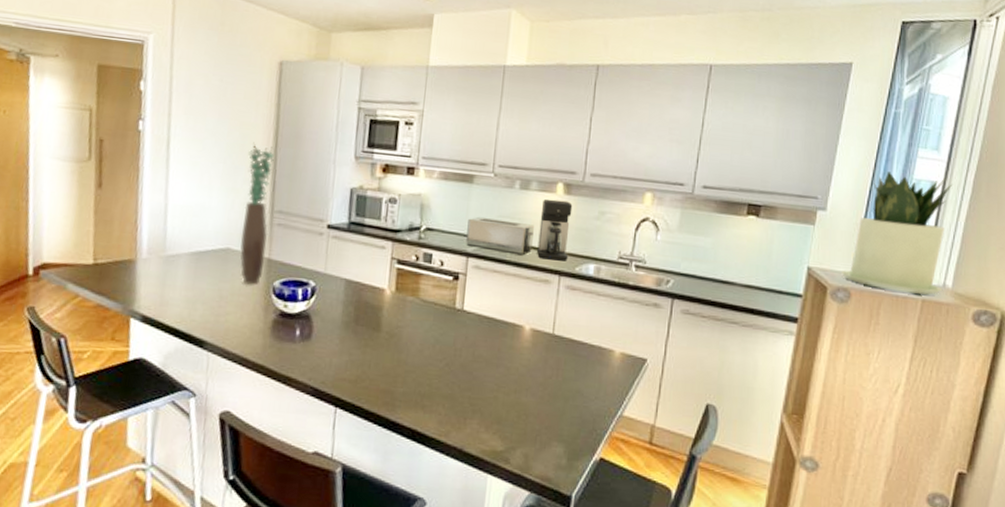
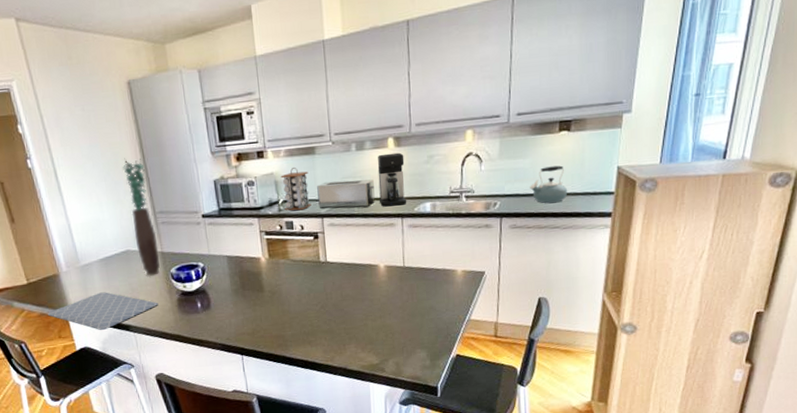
placemat: none [105,292,249,342] -> present [47,292,159,331]
spice rack: none [426,192,462,244] -> present [280,166,312,211]
kettle: none [709,250,751,295] -> present [530,165,568,204]
planter: present [842,171,953,295] -> none [648,56,751,173]

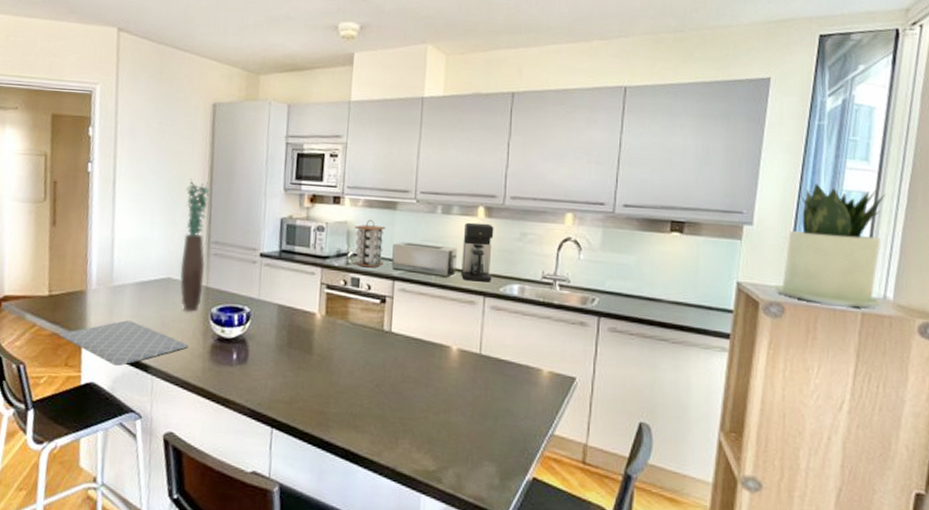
kettle: present [530,165,568,204] -> none [634,268,679,311]
planter: none [648,56,751,173] -> present [773,184,887,308]

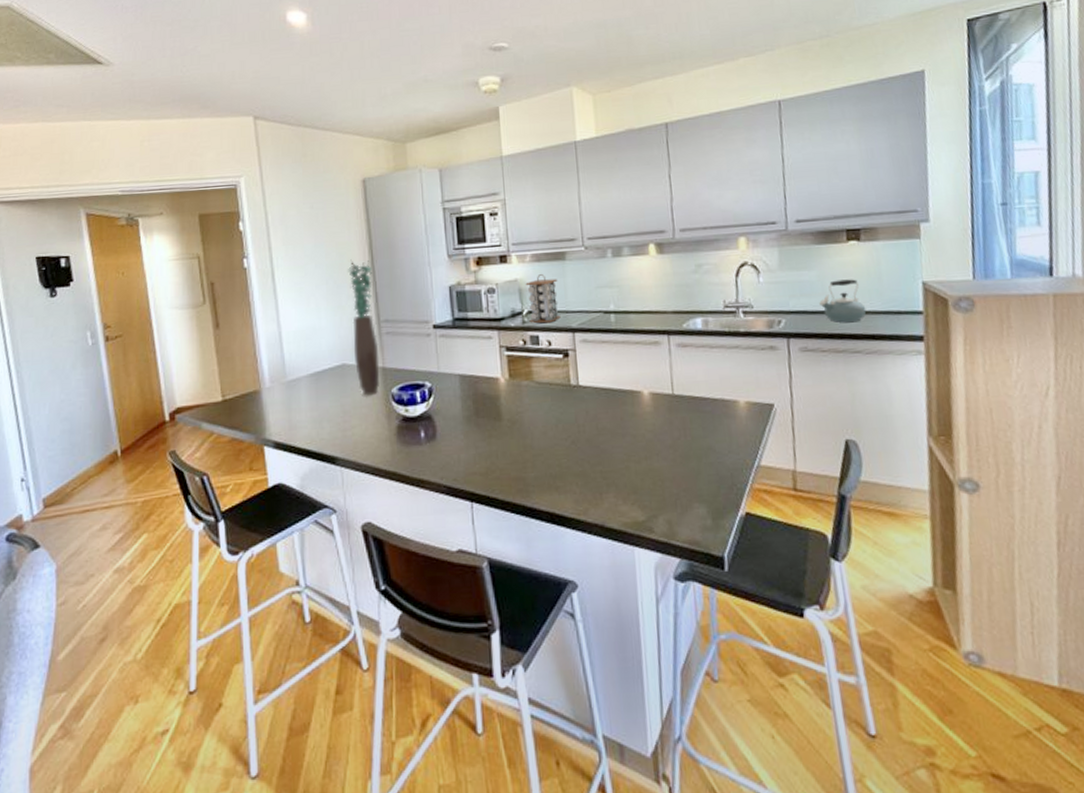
placemat: present [59,320,189,367] -> none [240,414,374,463]
toaster: present [391,241,457,278] -> none [567,289,636,323]
coffee maker: present [460,222,494,282] -> none [637,260,674,322]
kettle: none [634,268,679,311] -> present [819,279,867,323]
planter: present [773,184,887,308] -> none [959,164,1072,291]

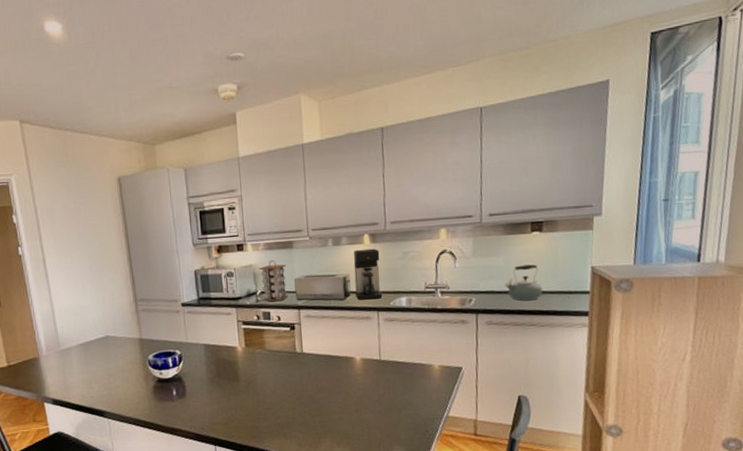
vase: present [348,259,380,396] -> none [108,248,138,362]
toaster: none [567,289,636,323] -> present [294,273,351,301]
coffee maker: none [637,260,674,322] -> present [353,248,383,300]

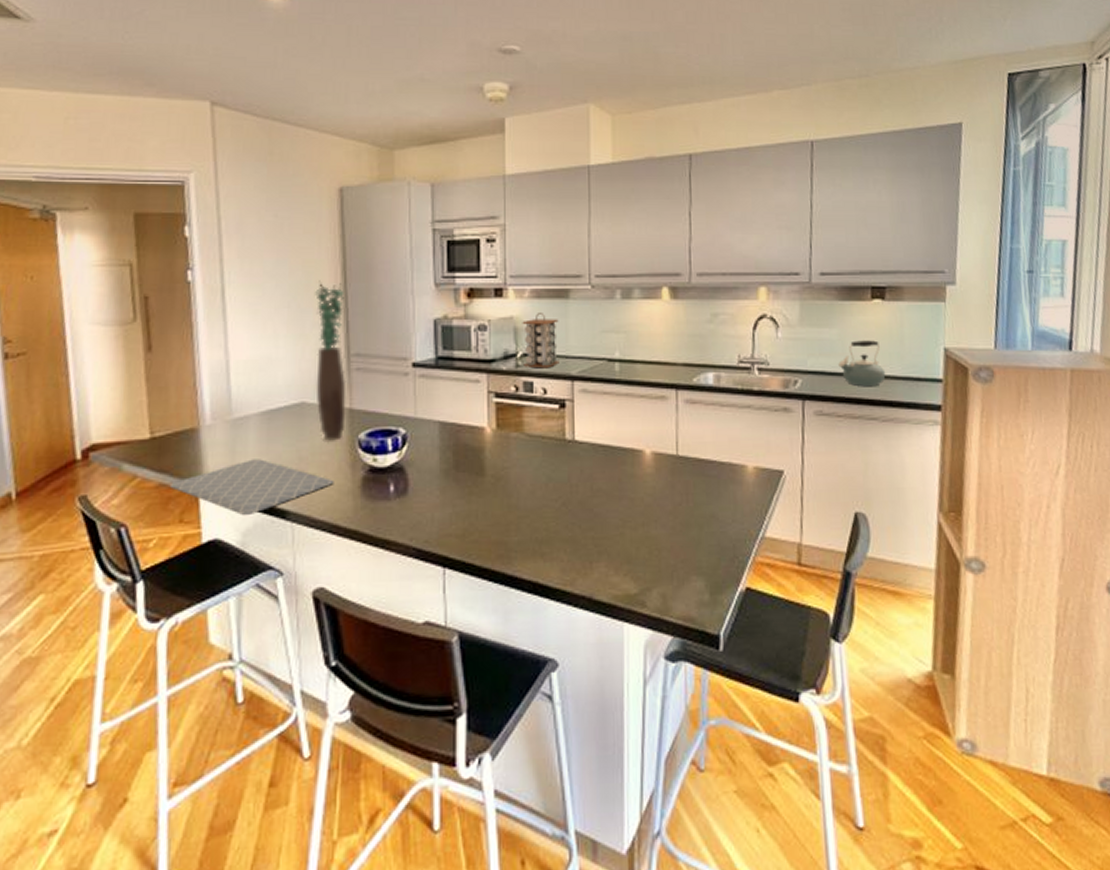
placemat: none [24,376,134,416] -> present [169,459,334,516]
vase: none [108,248,138,362] -> present [315,280,347,441]
toaster: present [294,273,351,301] -> none [568,334,643,372]
coffee maker: present [353,248,383,300] -> none [647,306,684,373]

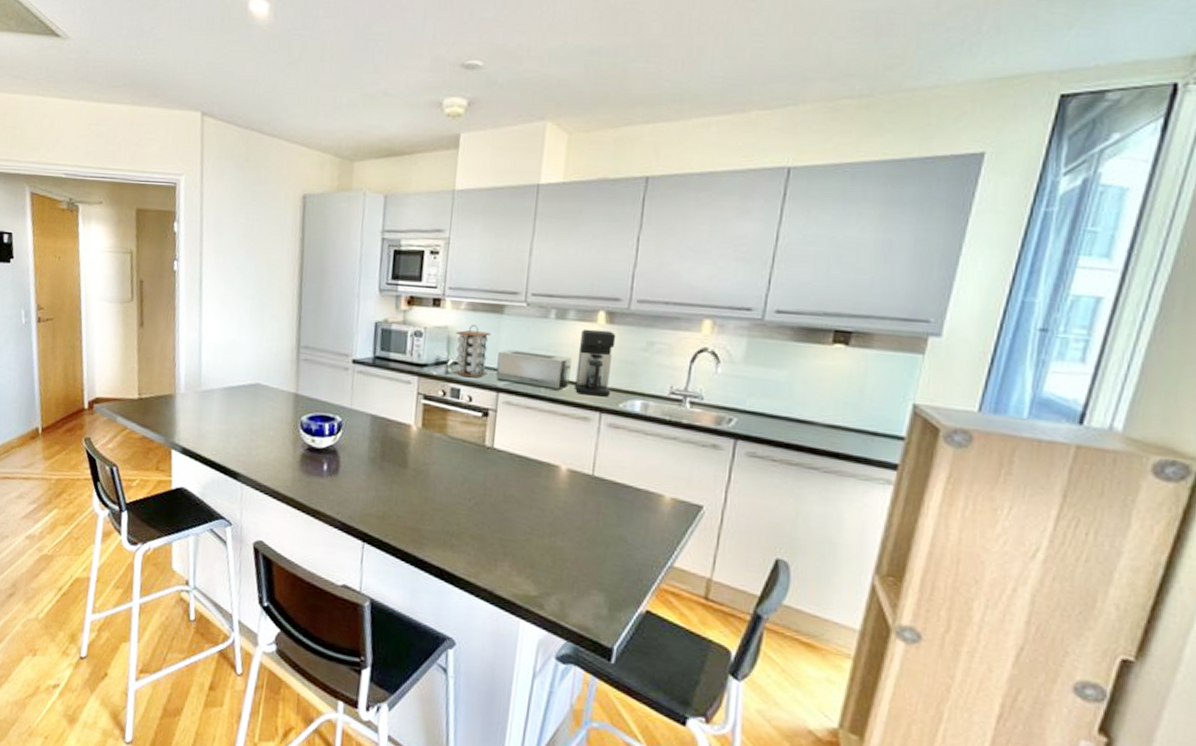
placemat: present [169,459,334,516] -> none [150,426,278,473]
vase: present [315,280,347,441] -> none [269,278,300,420]
toaster: none [568,334,643,372] -> present [496,349,572,391]
coffee maker: none [647,306,684,373] -> present [573,328,616,397]
kettle: present [838,340,886,387] -> none [782,385,837,436]

